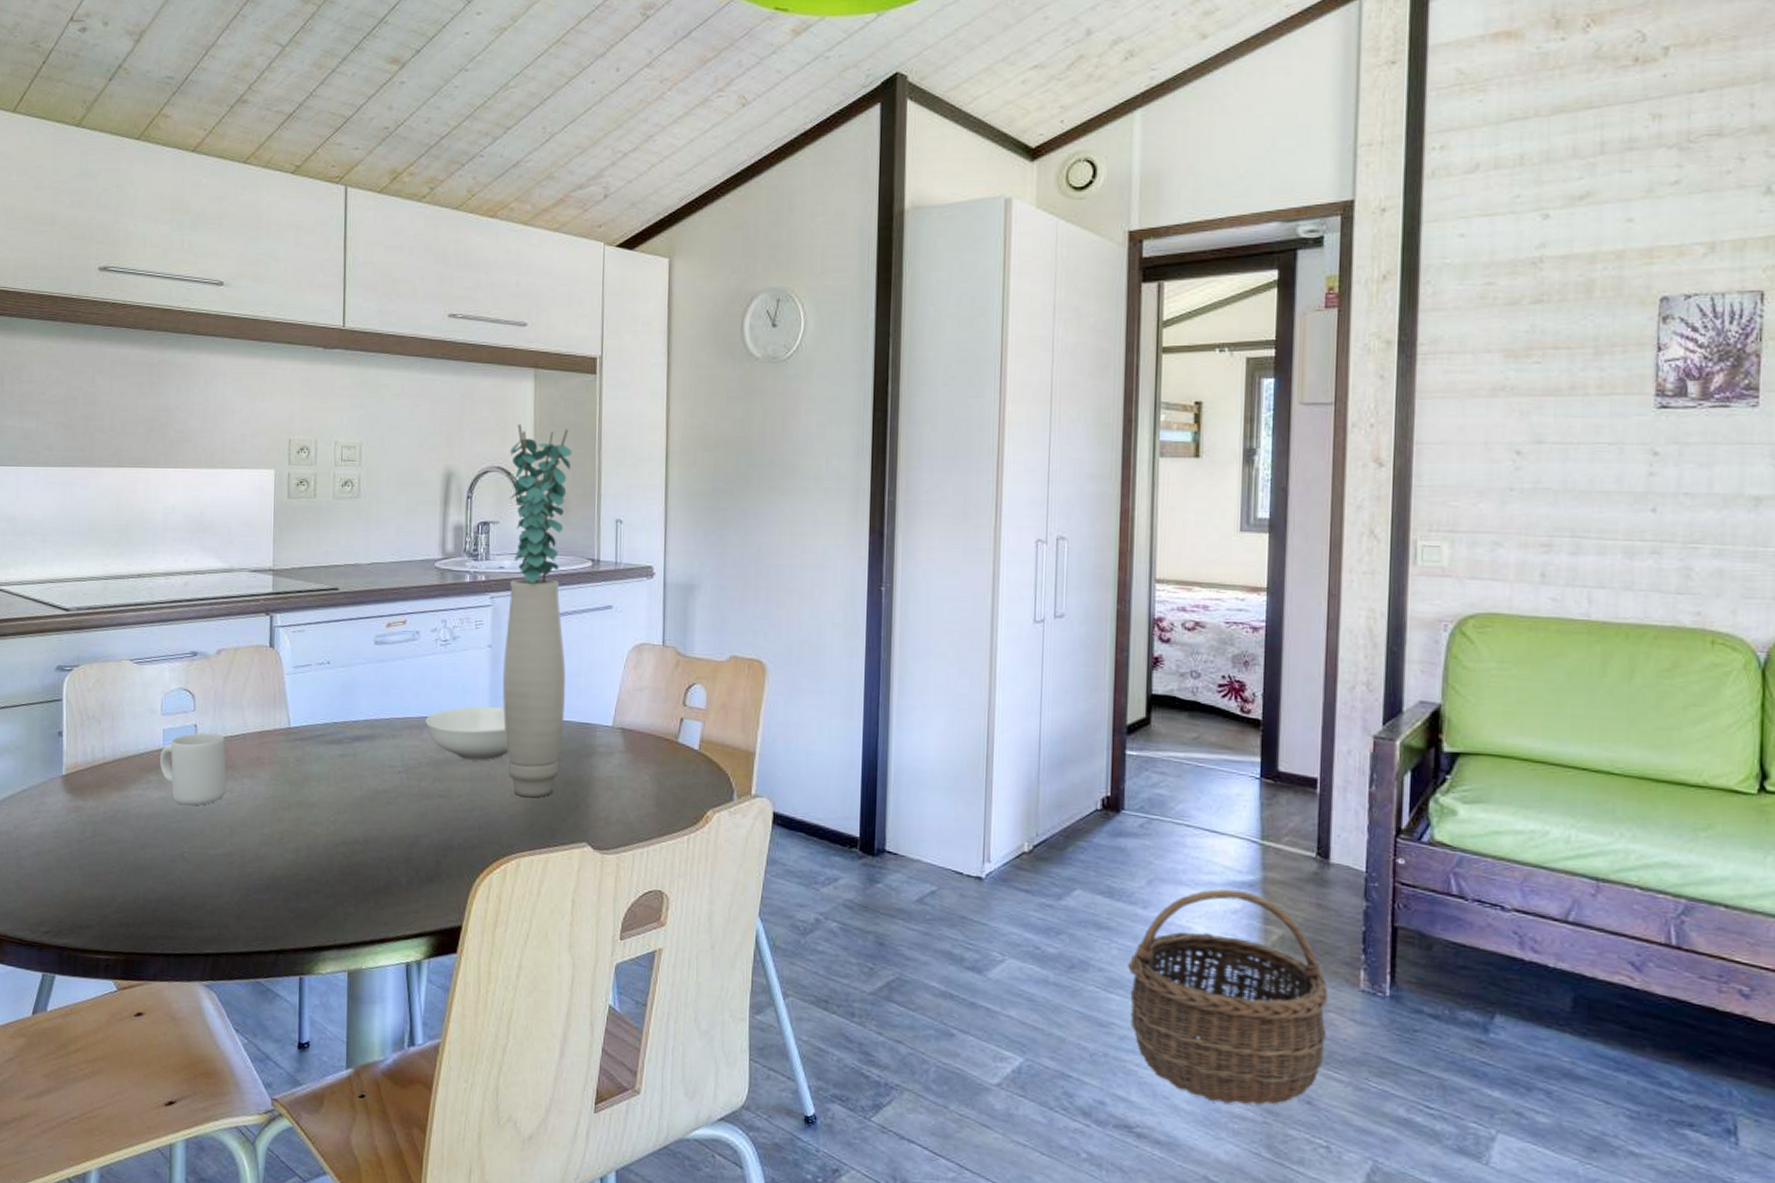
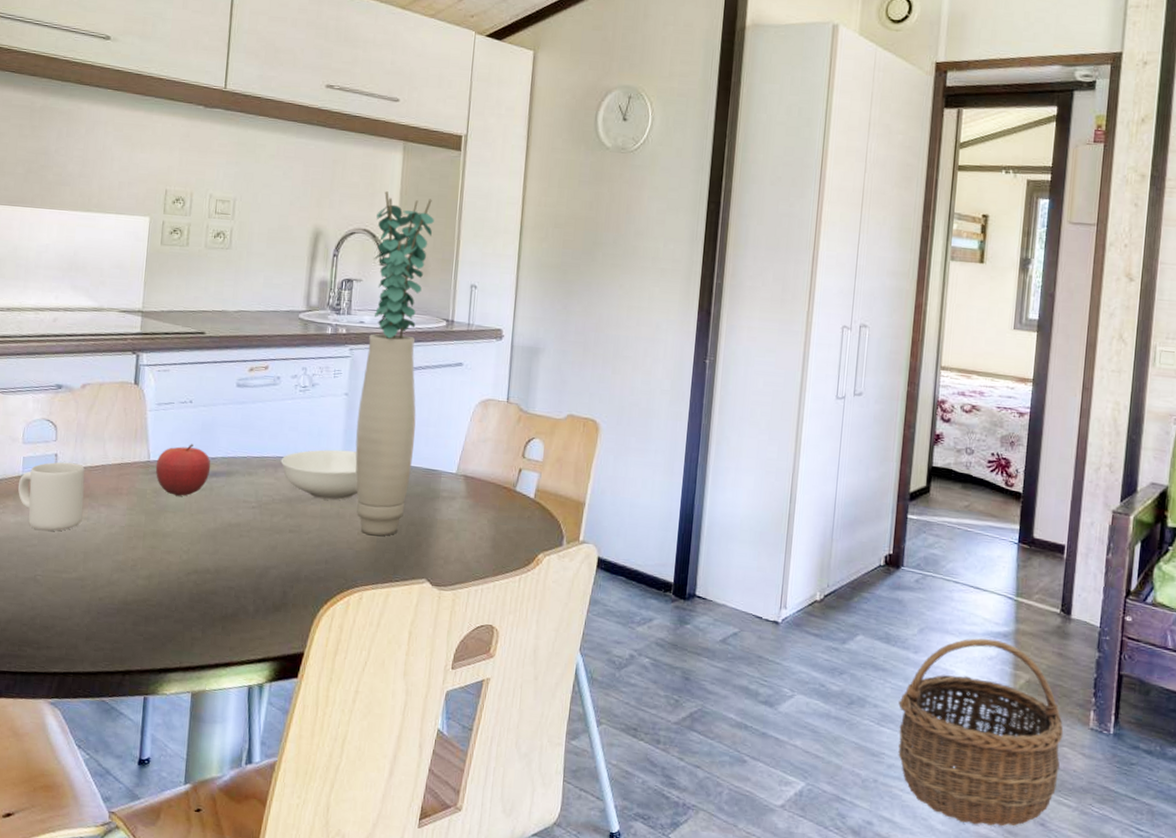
fruit: none [296,707,353,763] -> present [155,444,211,496]

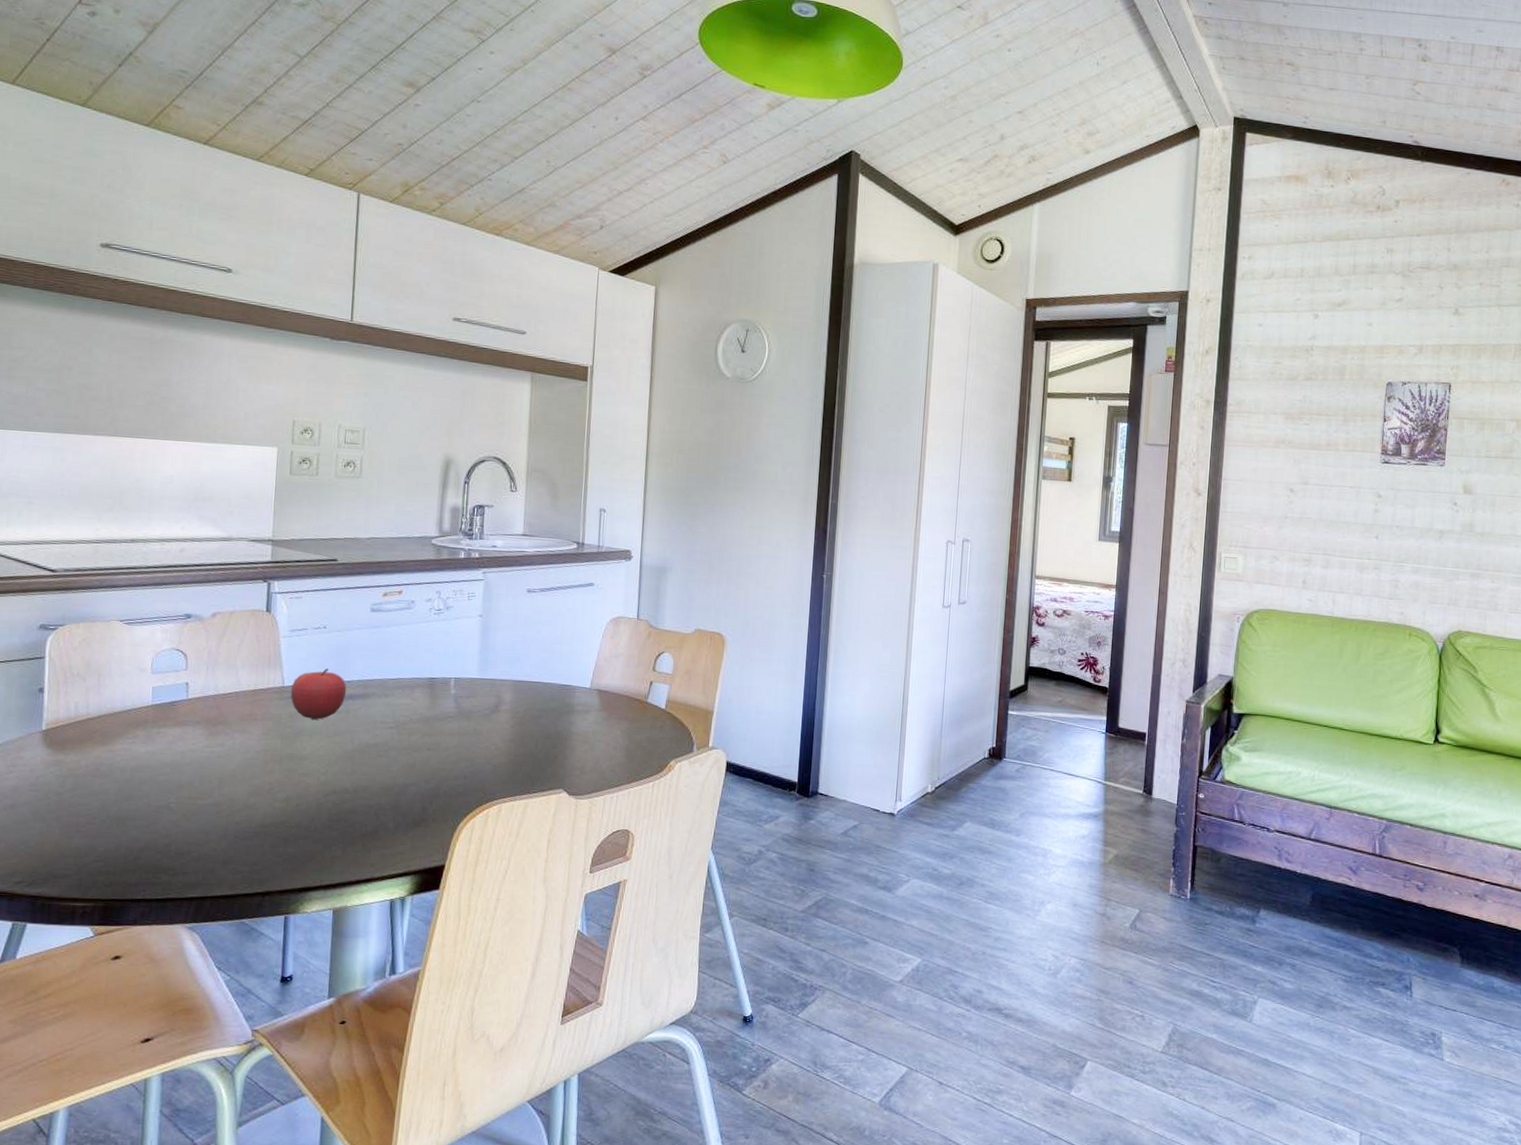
mug: present [17,462,85,532] -> none [147,690,218,760]
bowl: present [280,449,358,501] -> none [417,669,494,718]
vase: present [355,191,434,536] -> none [490,420,563,751]
wicker basket: present [898,638,1064,827] -> none [1003,819,1148,987]

